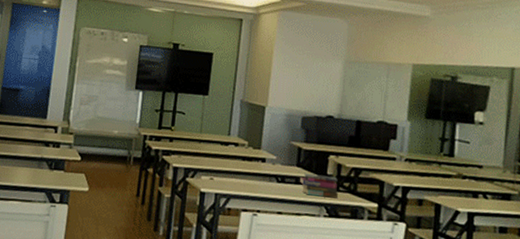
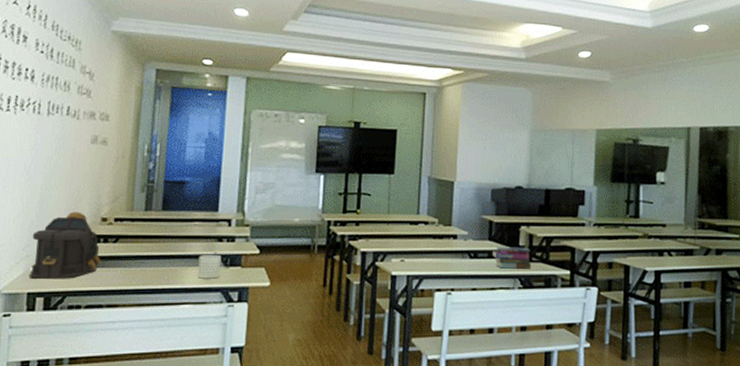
mug: none [26,157,48,180] -> present [198,254,222,279]

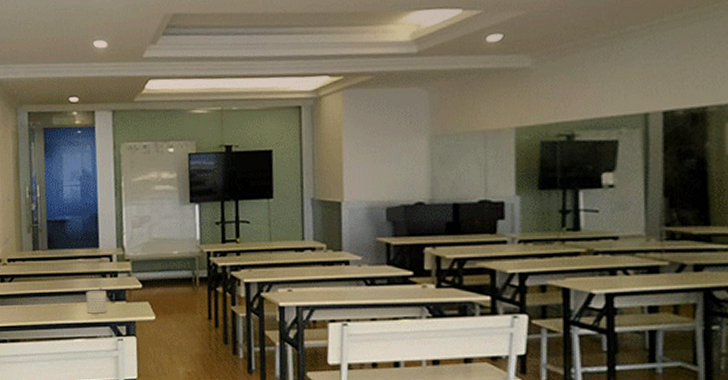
books: present [493,246,531,269] -> none [393,271,440,296]

